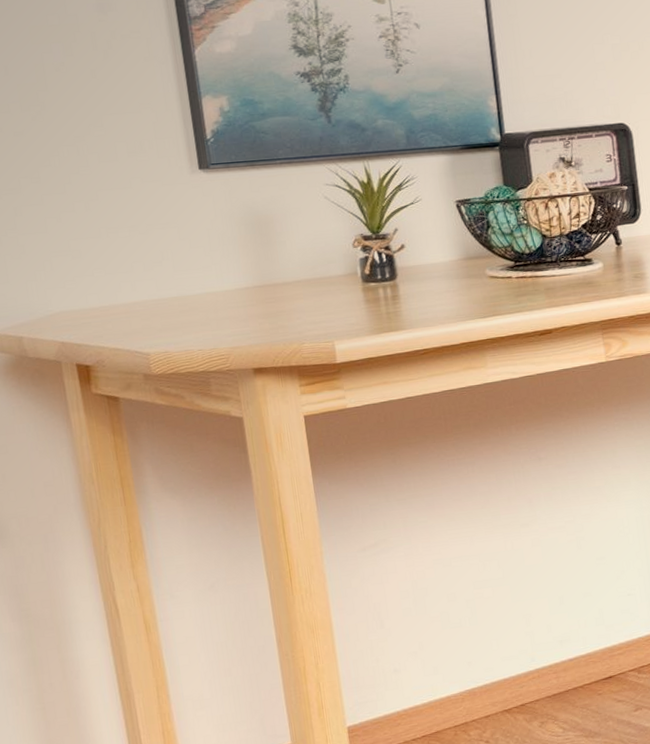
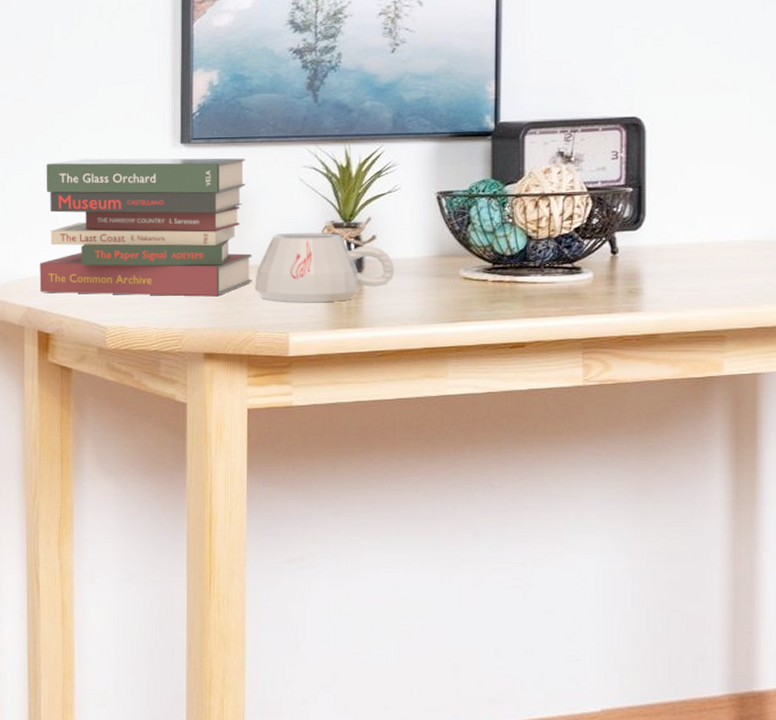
books: none [58,180,291,326] -> present [39,158,252,297]
cup: none [294,245,426,314] -> present [254,232,395,303]

